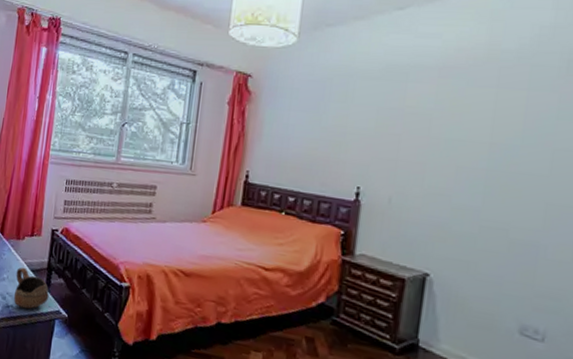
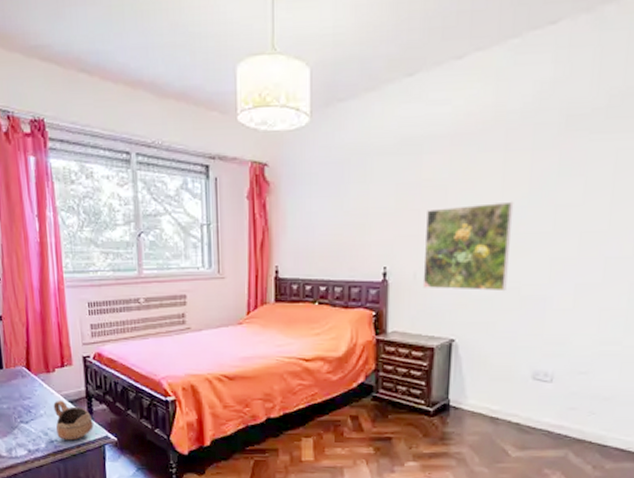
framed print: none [397,136,505,231] -> present [422,201,514,292]

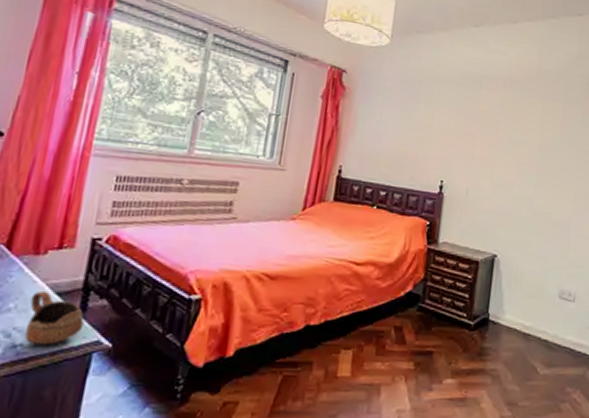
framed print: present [422,201,514,292] -> none [473,136,549,216]

